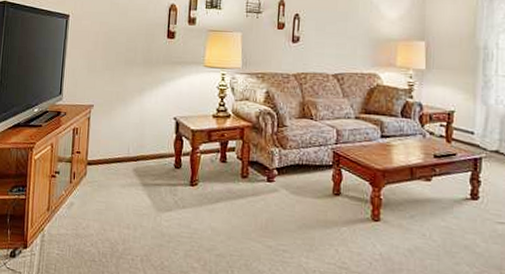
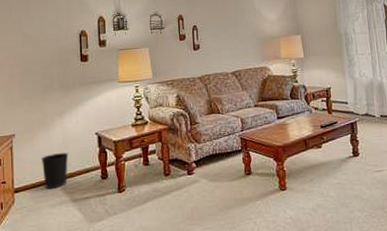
wastebasket: none [116,132,144,169] -> present [41,152,69,189]

